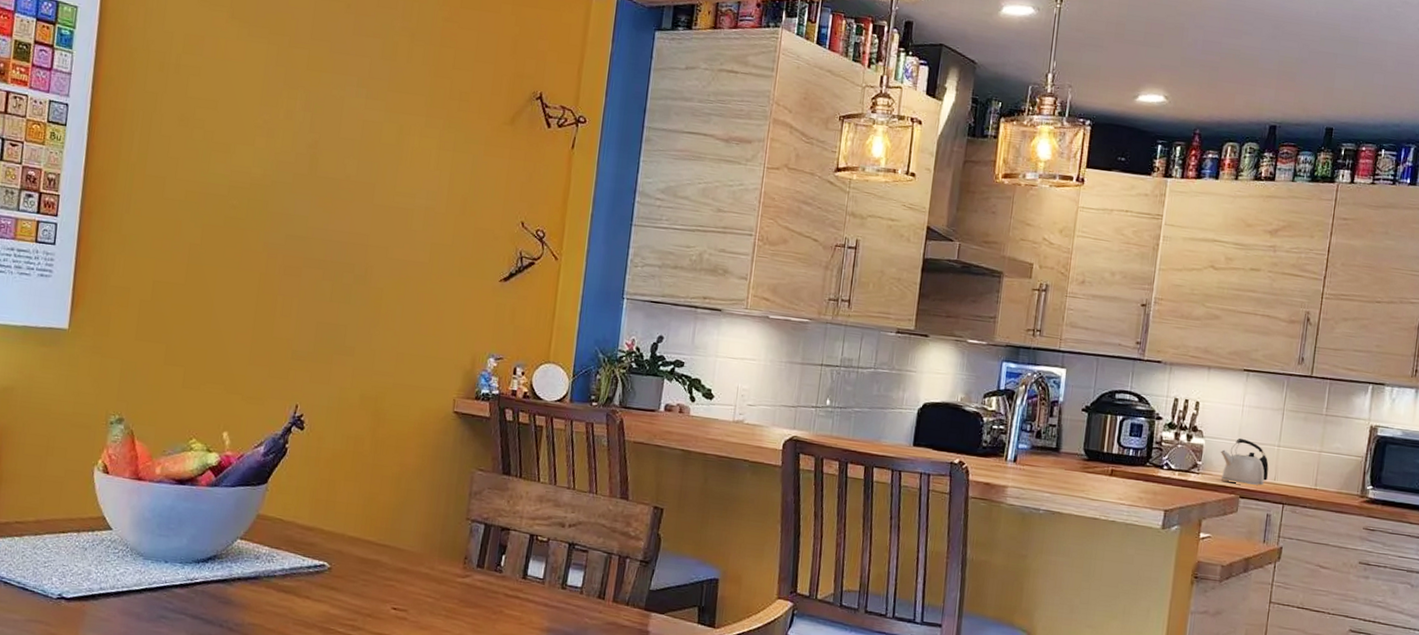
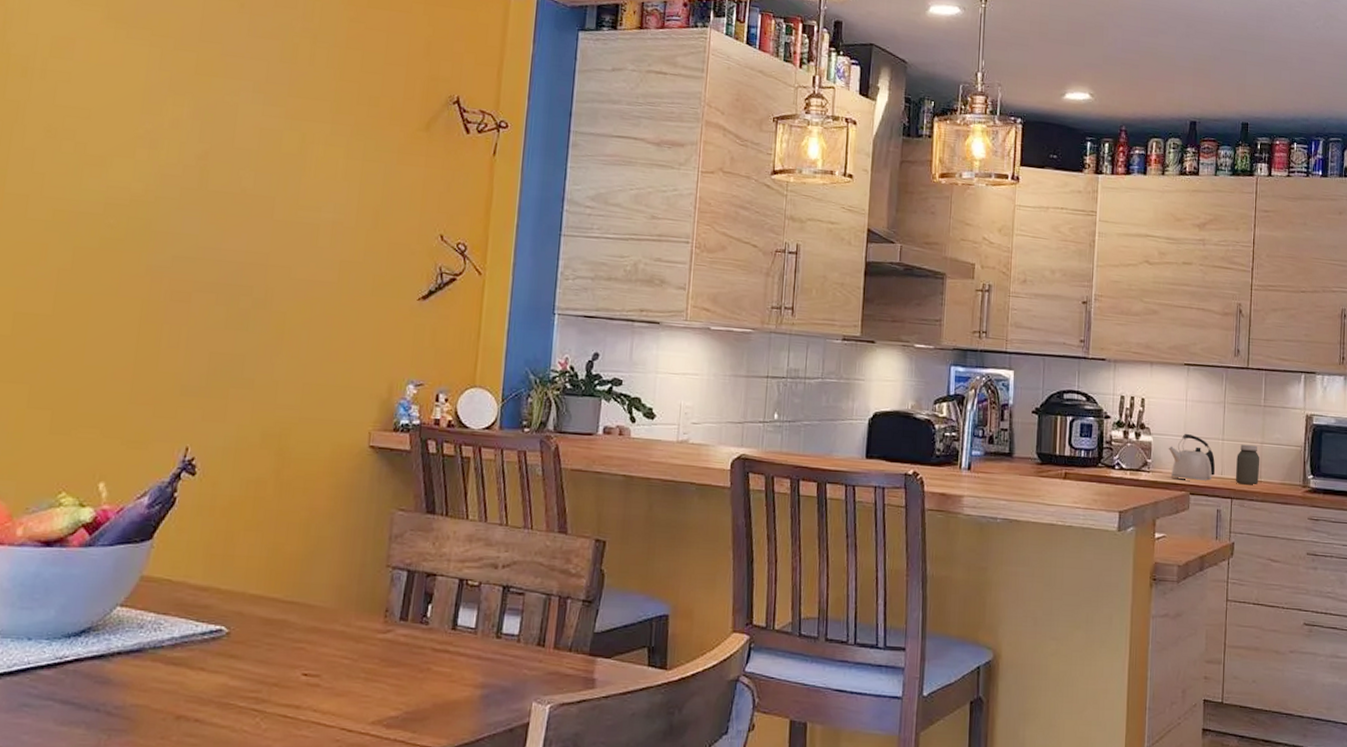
jar: none [1288,451,1317,494] -> present [1235,444,1260,487]

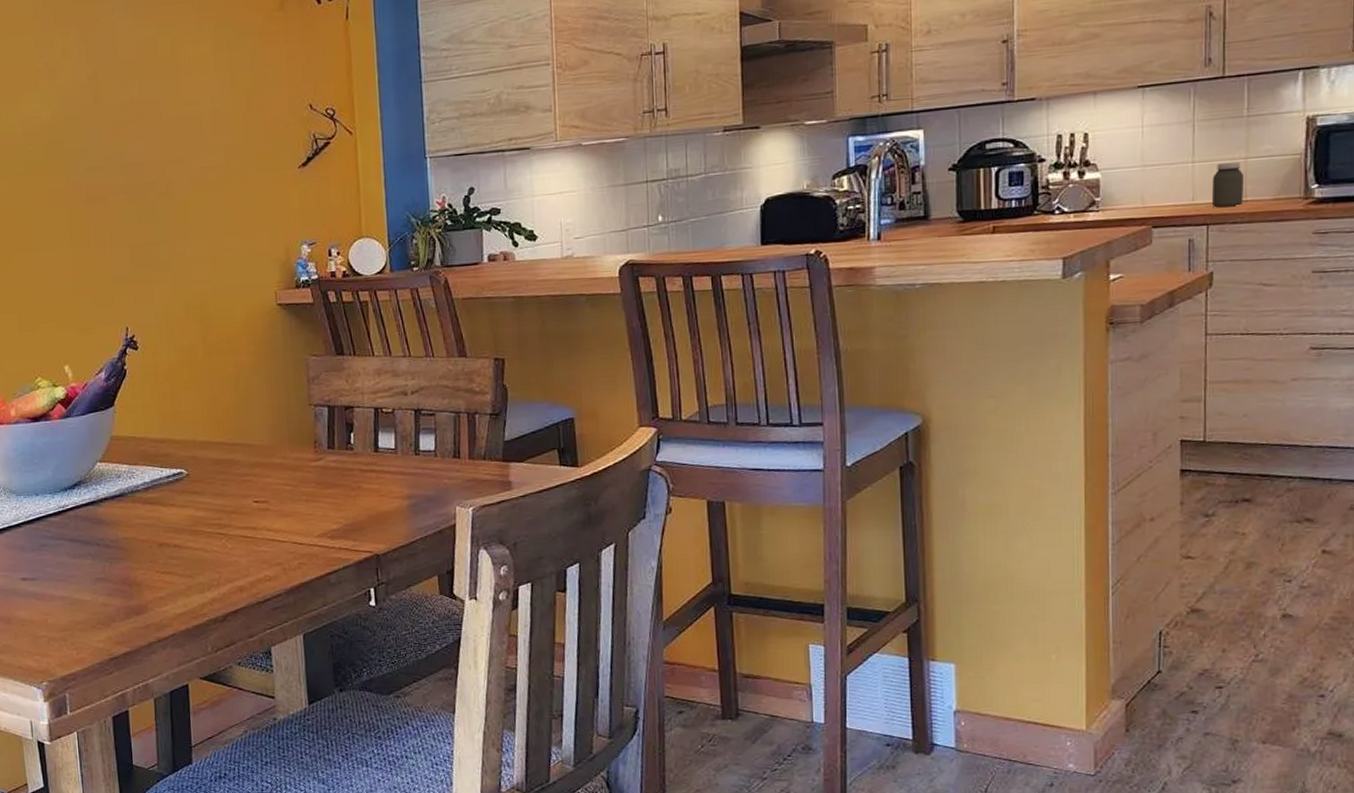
kettle: present [1168,433,1215,482] -> none [1121,162,1184,214]

